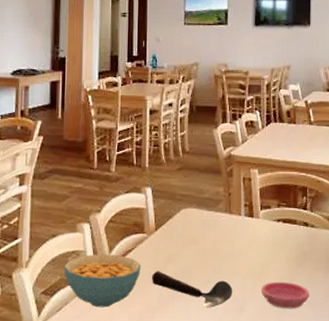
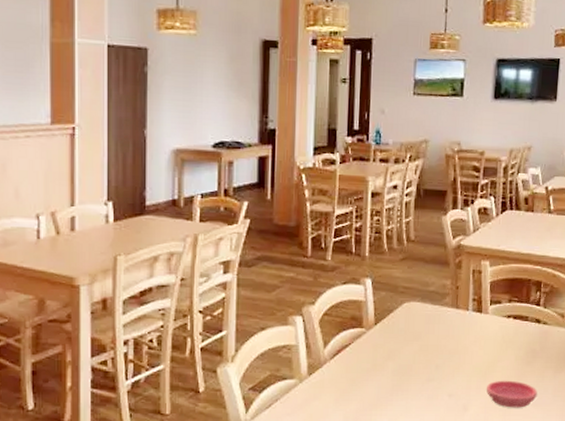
cereal bowl: present [64,254,141,308] -> none [273,349,358,405]
spoon: present [151,271,233,308] -> none [369,368,456,406]

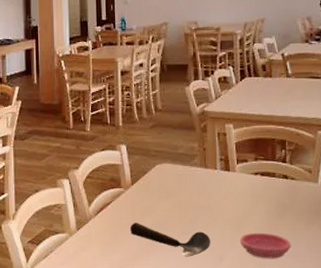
spoon: none [369,368,456,406] -> present [129,222,211,257]

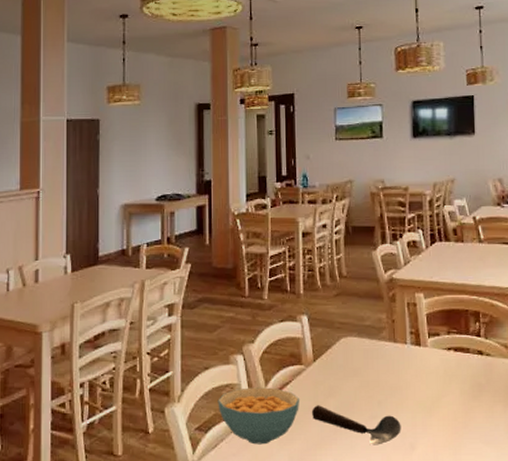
cereal bowl: none [47,207,119,256] -> present [218,387,299,445]
saucer: present [239,232,291,259] -> none [432,416,488,446]

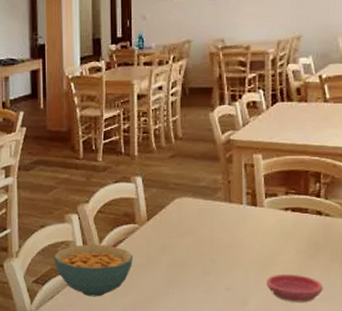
spoon: present [311,405,401,445] -> none [144,262,234,300]
saucer: none [432,416,488,446] -> present [265,274,323,302]

